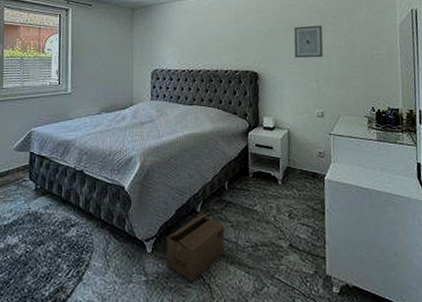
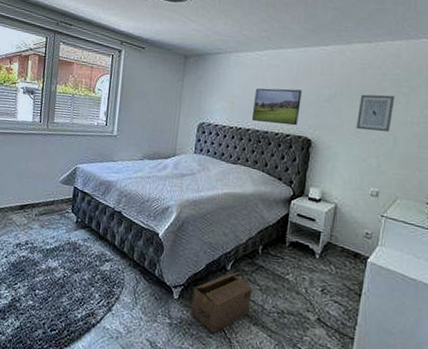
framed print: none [201,29,244,62] -> present [251,88,302,126]

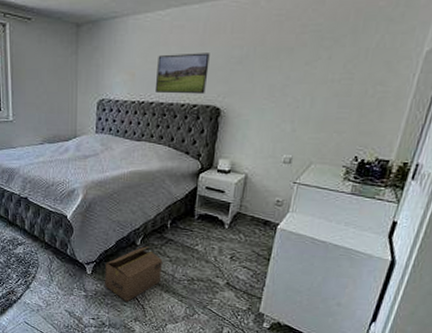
wall art: present [356,94,395,133] -> none [270,50,316,94]

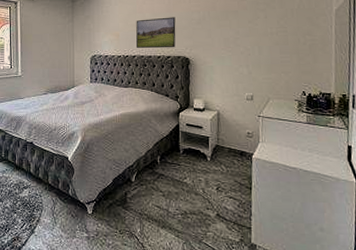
cardboard box: present [105,246,163,302] -> none [105,182,157,241]

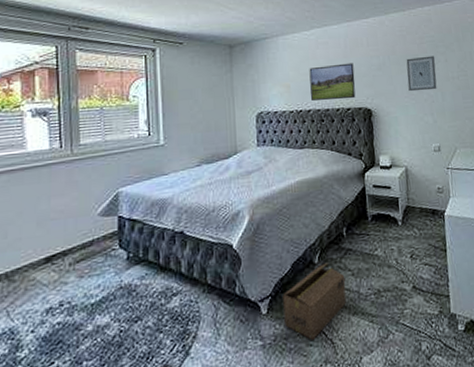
cardboard box: none [105,182,157,241] -> present [283,263,346,340]
wall art: none [225,12,255,45] -> present [406,56,437,92]

